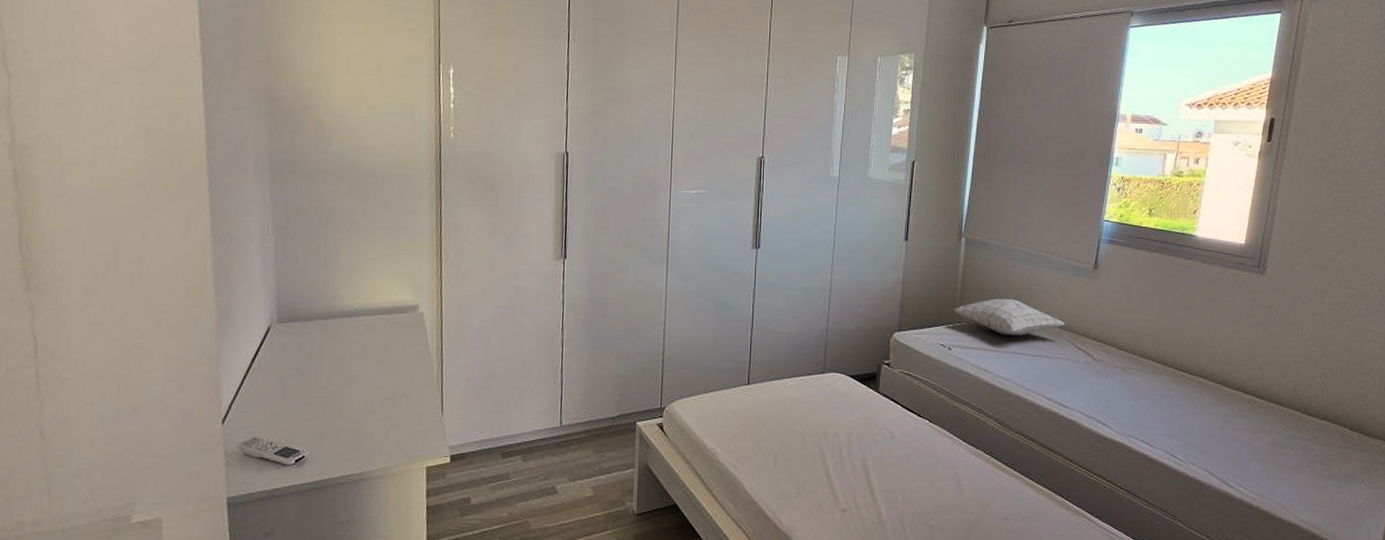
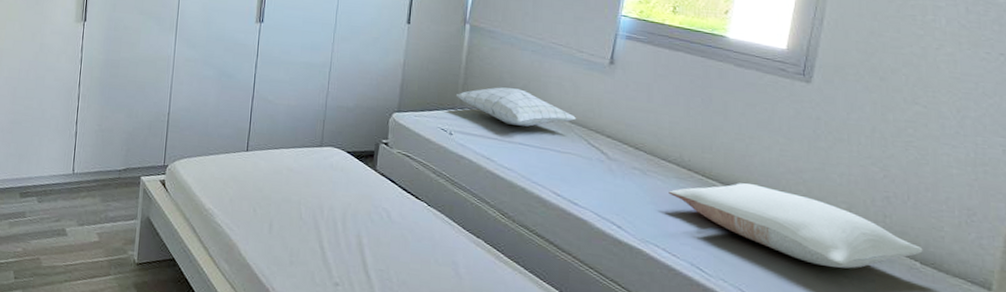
pillow: none [1146,371,1352,441] -> present [668,182,923,269]

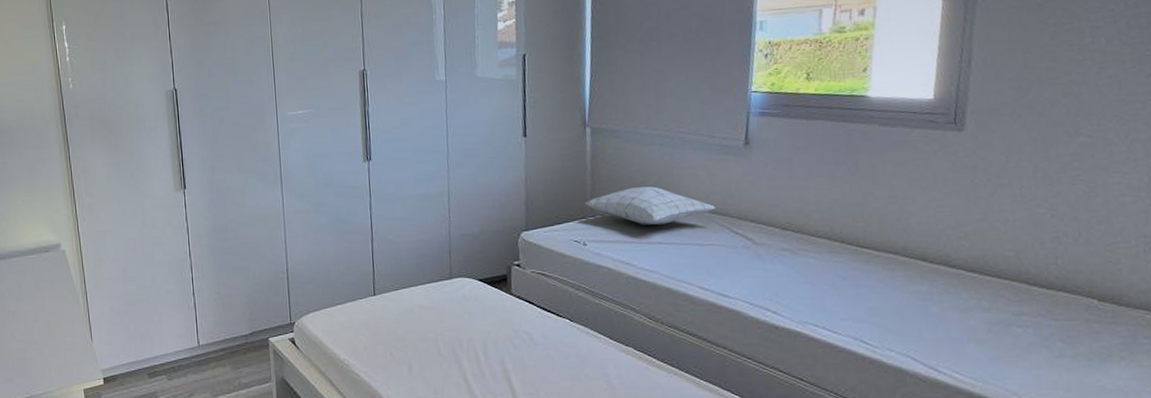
pillow: present [668,182,923,269] -> none [822,245,1100,319]

